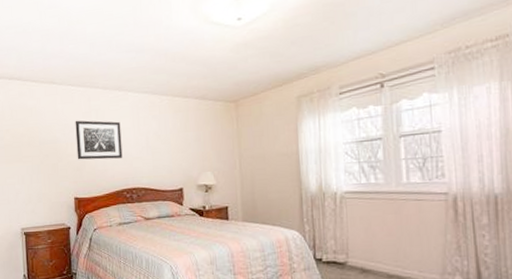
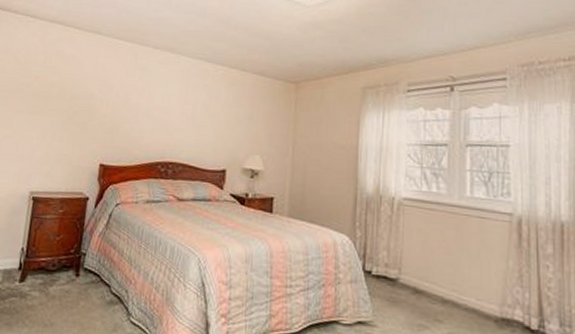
wall art: present [75,120,123,160] -> none [111,77,167,126]

